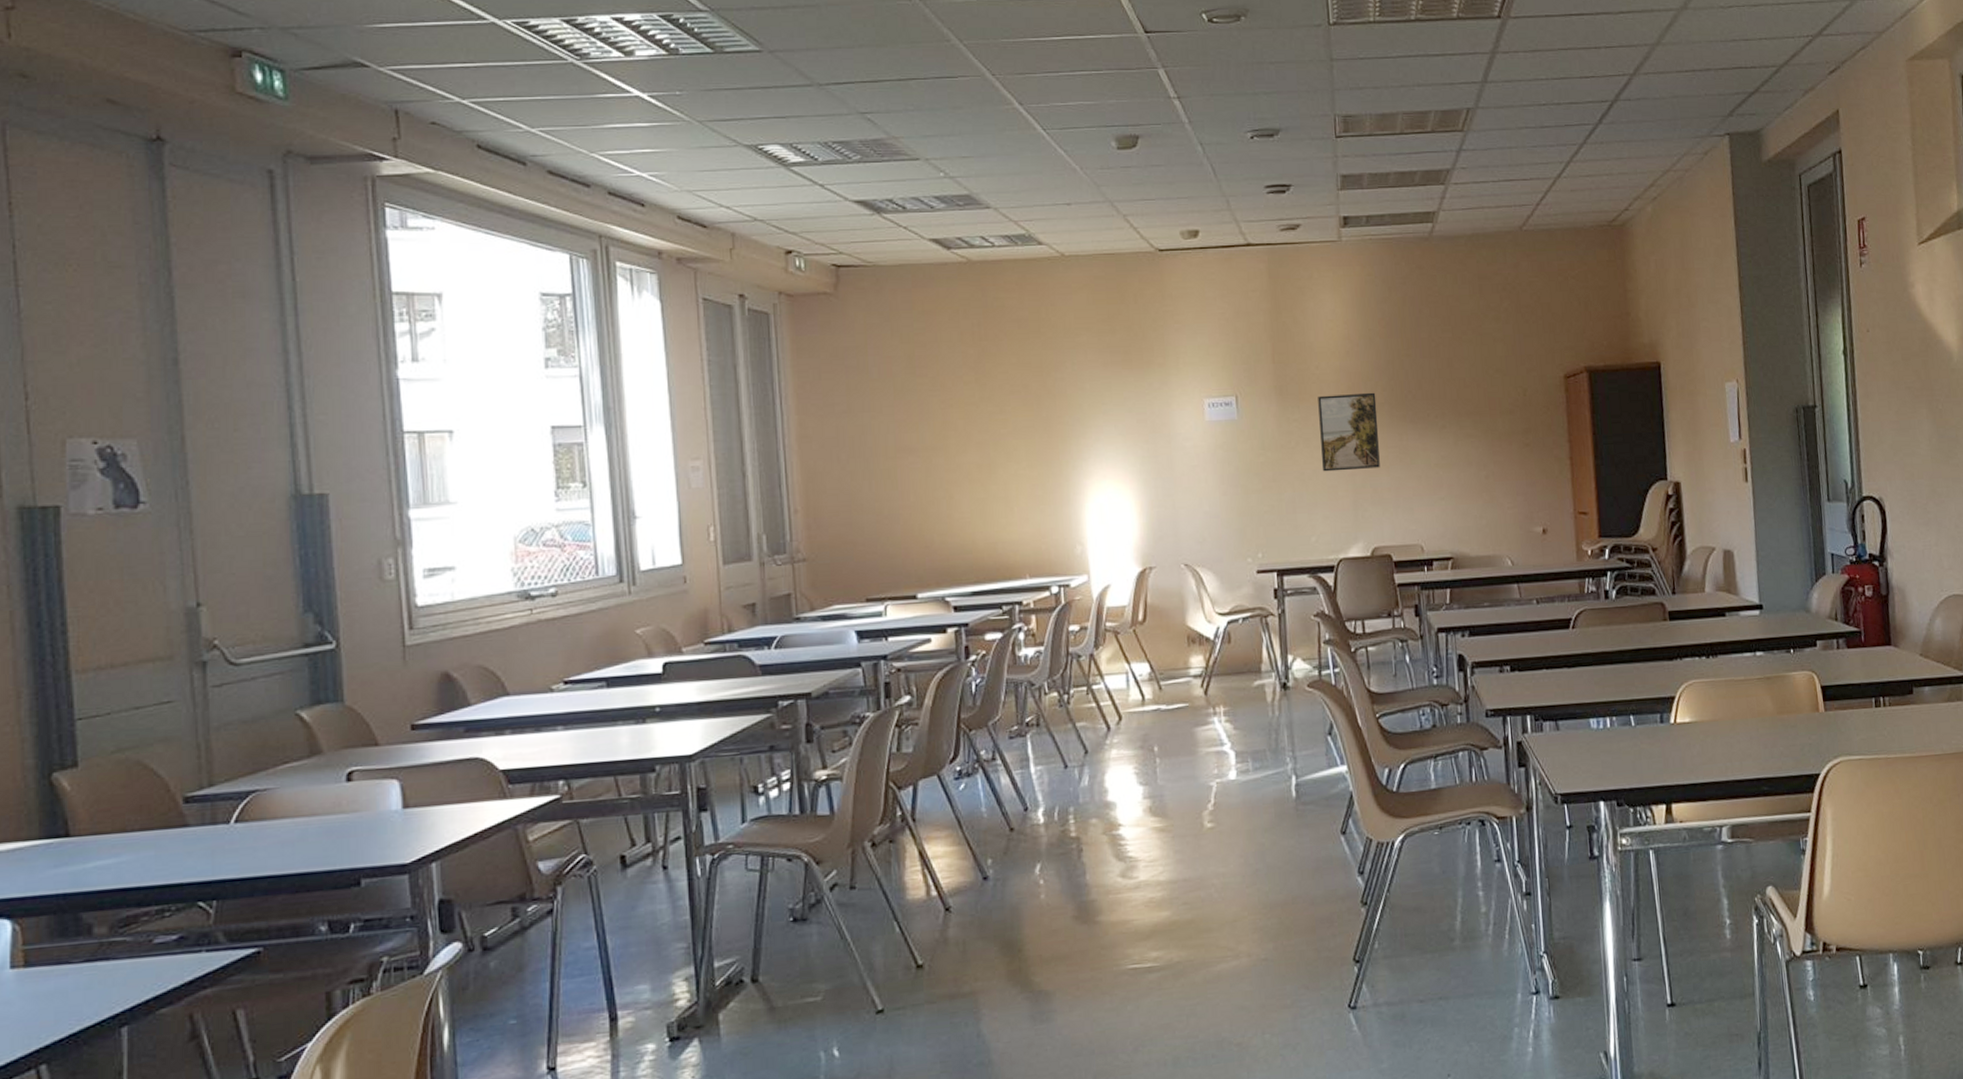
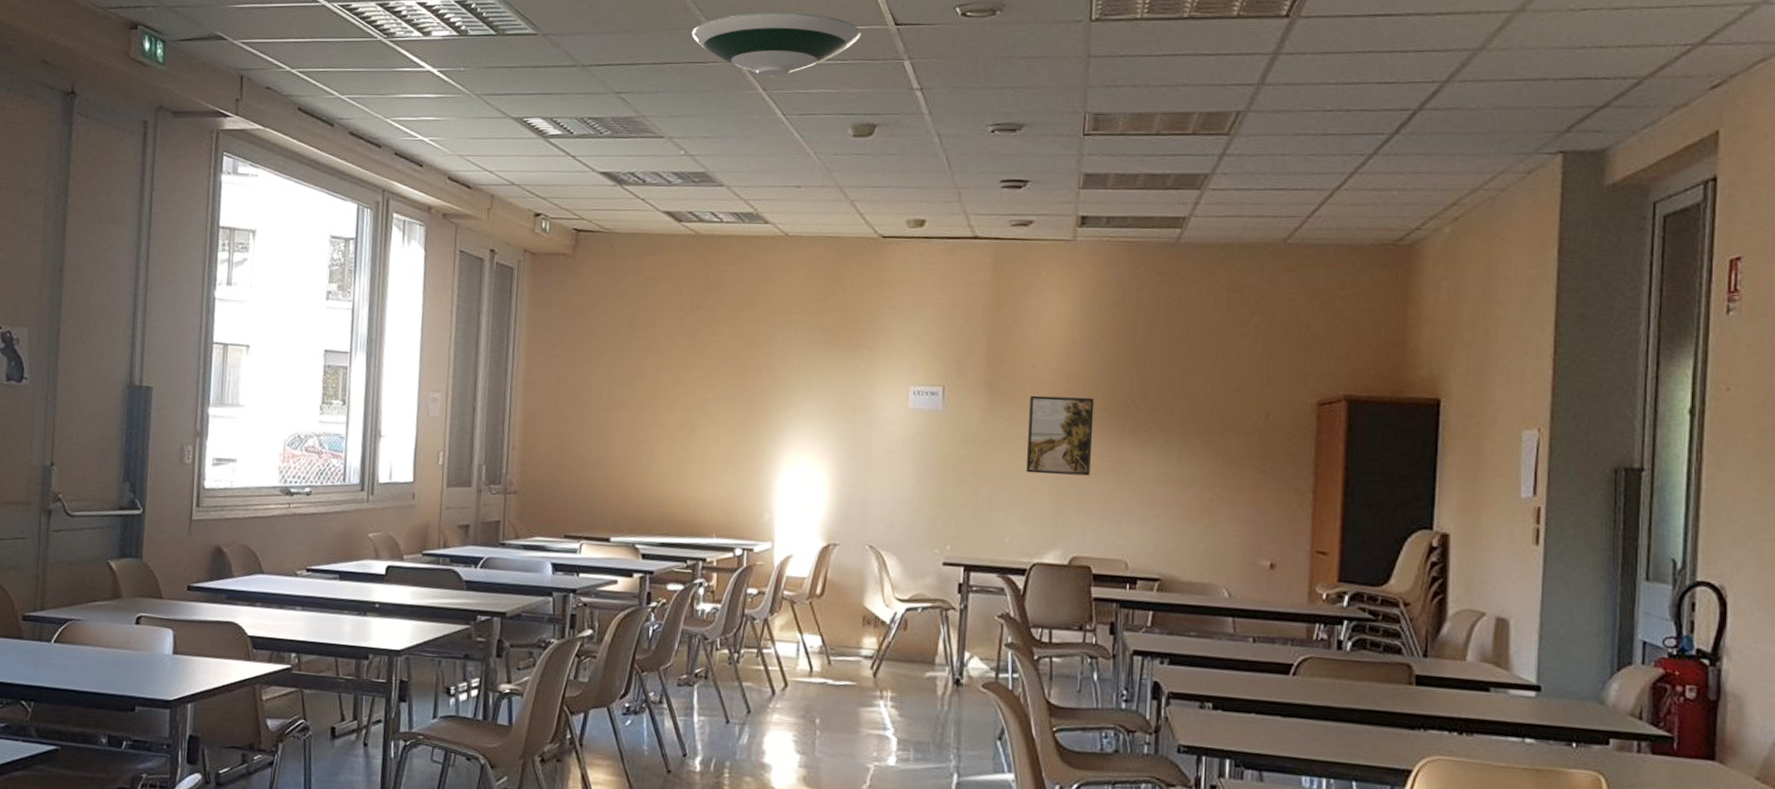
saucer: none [935,21,1112,90] -> present [691,12,861,77]

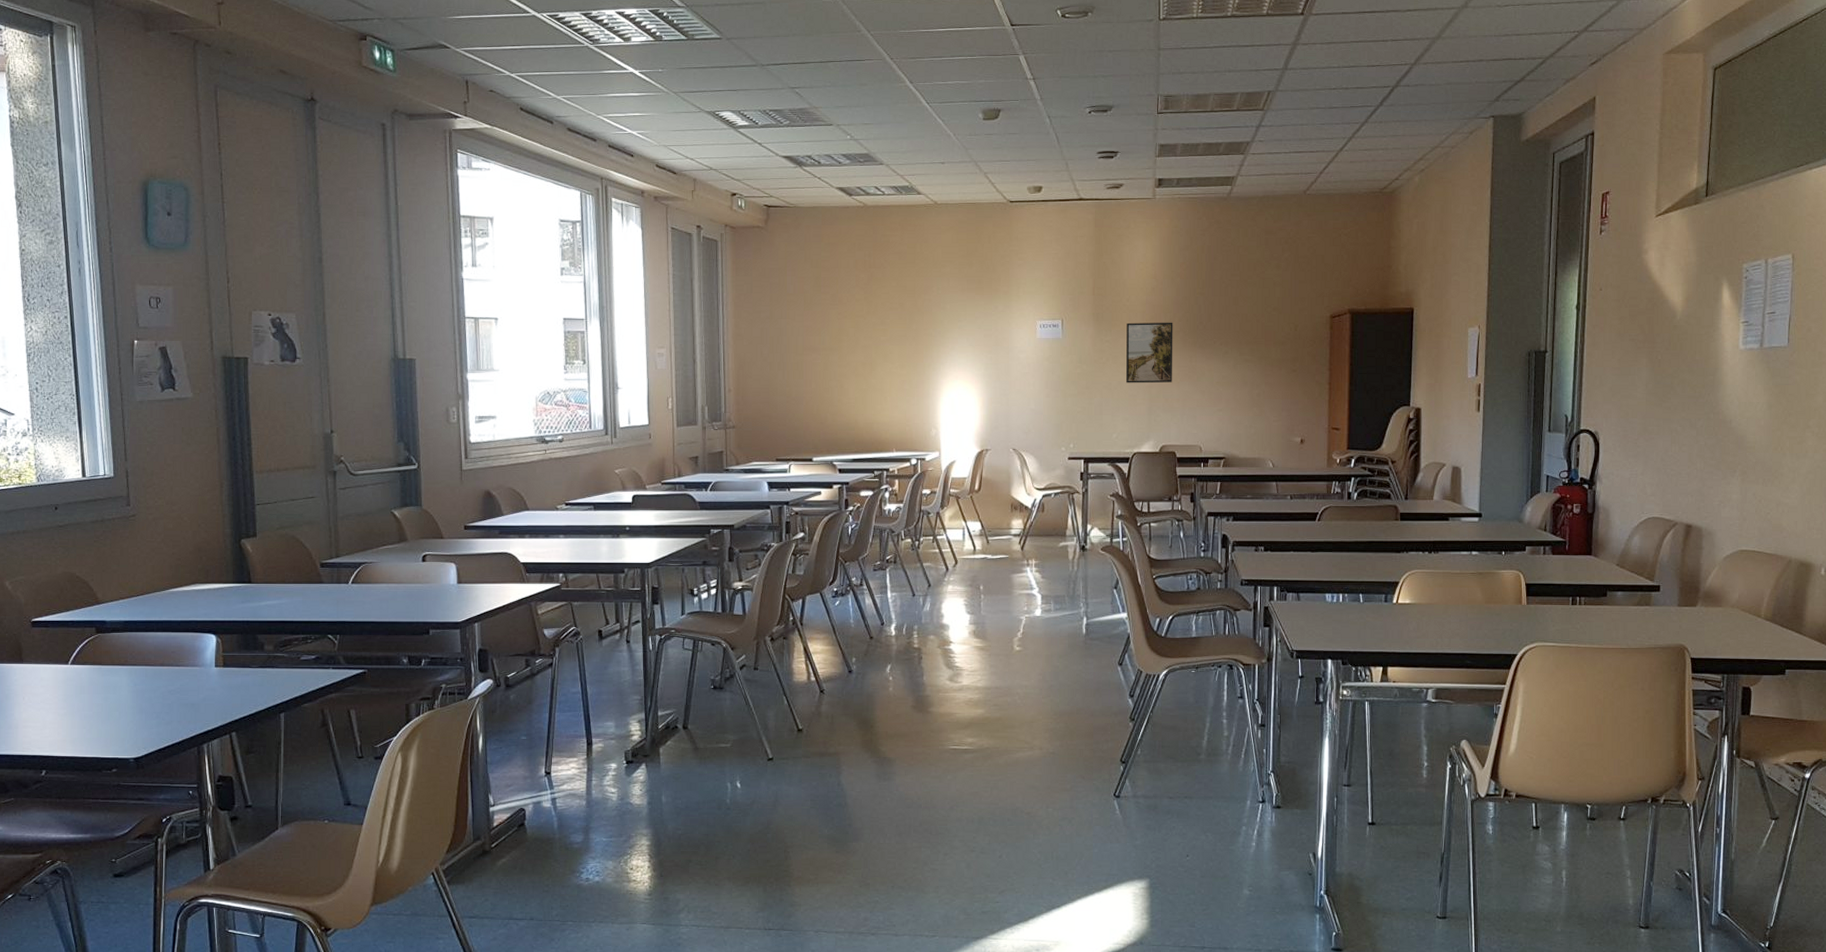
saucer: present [691,12,861,77] -> none [849,16,985,71]

